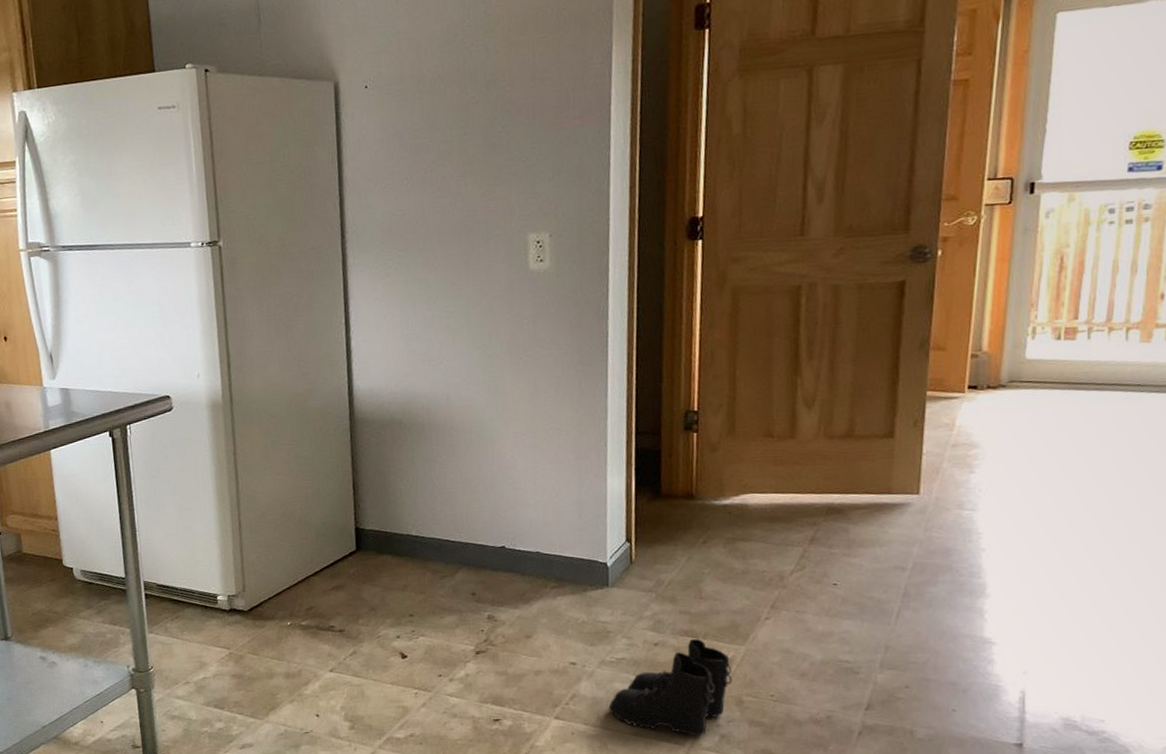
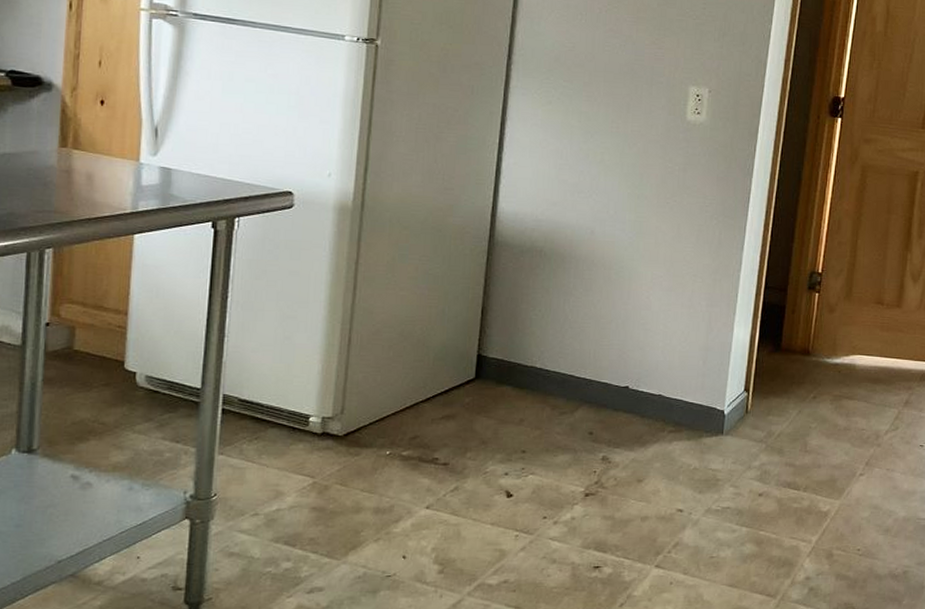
boots: present [608,638,733,736] -> none [708,490,826,588]

